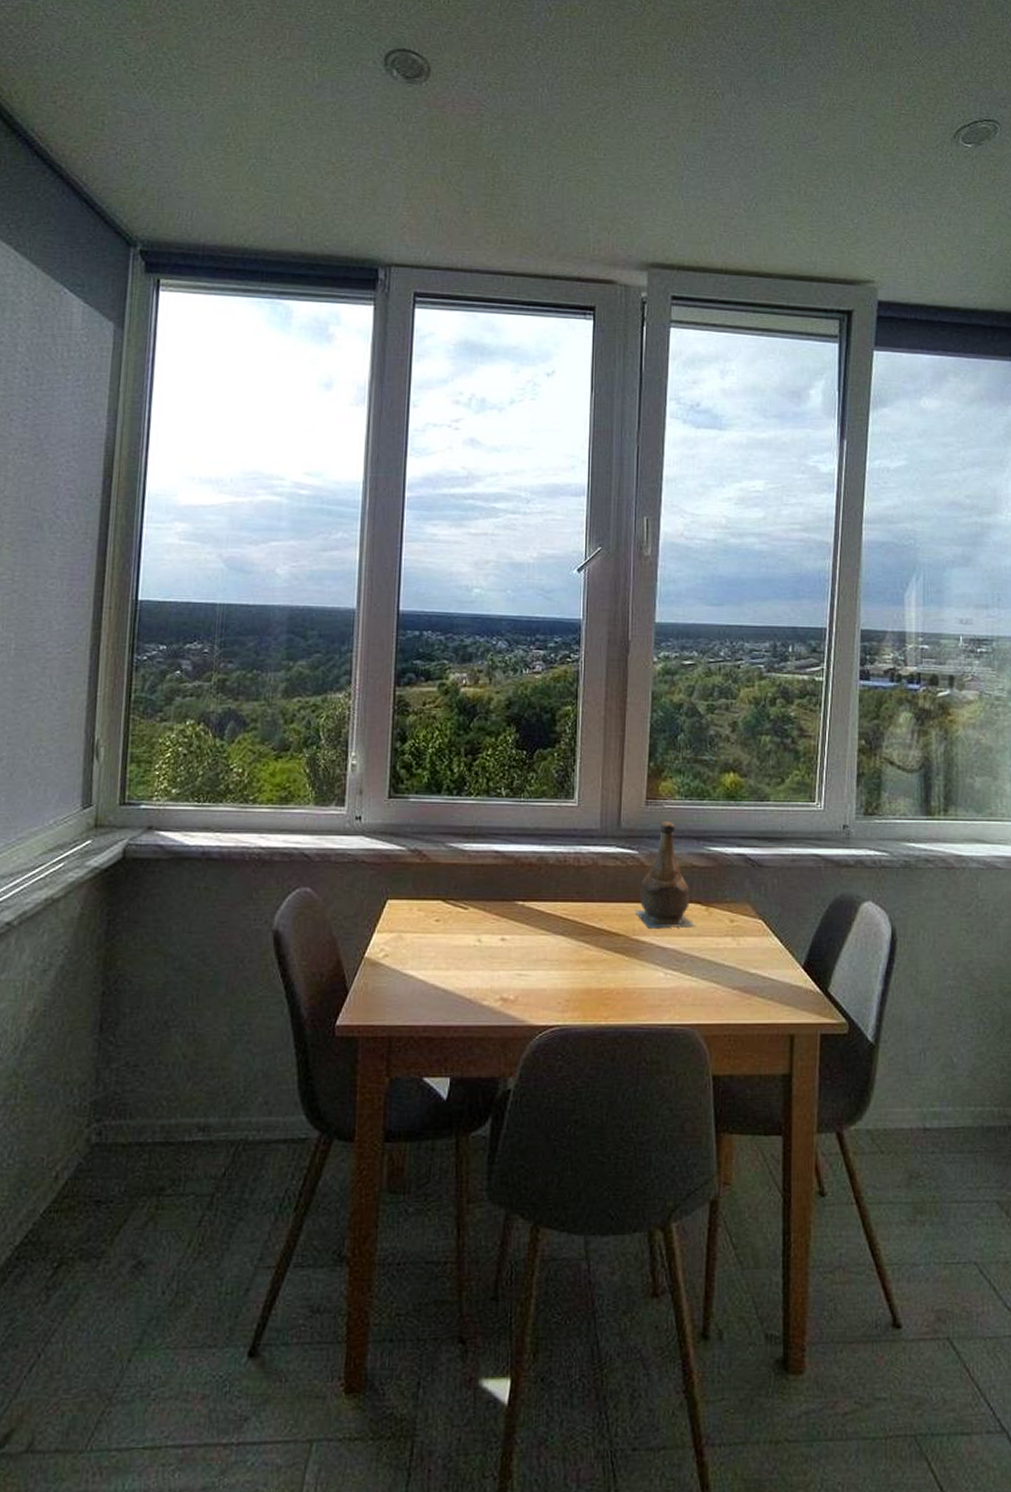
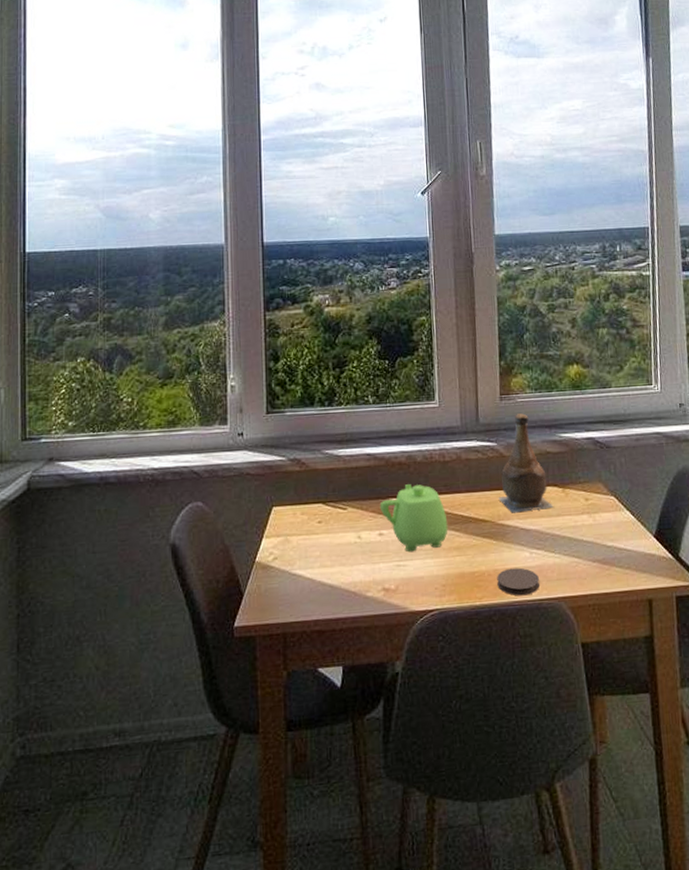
teapot: none [504,888,577,962] -> present [379,484,448,553]
coaster: none [626,988,672,1019] -> present [497,567,540,596]

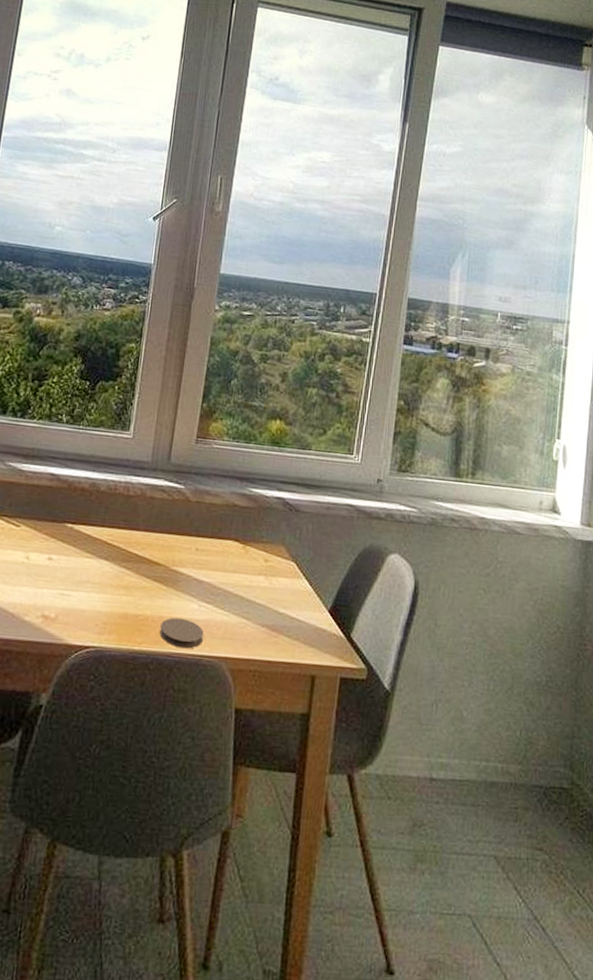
teapot: present [379,484,448,553] -> none [54,512,121,583]
bottle: present [498,413,554,513] -> none [176,460,231,563]

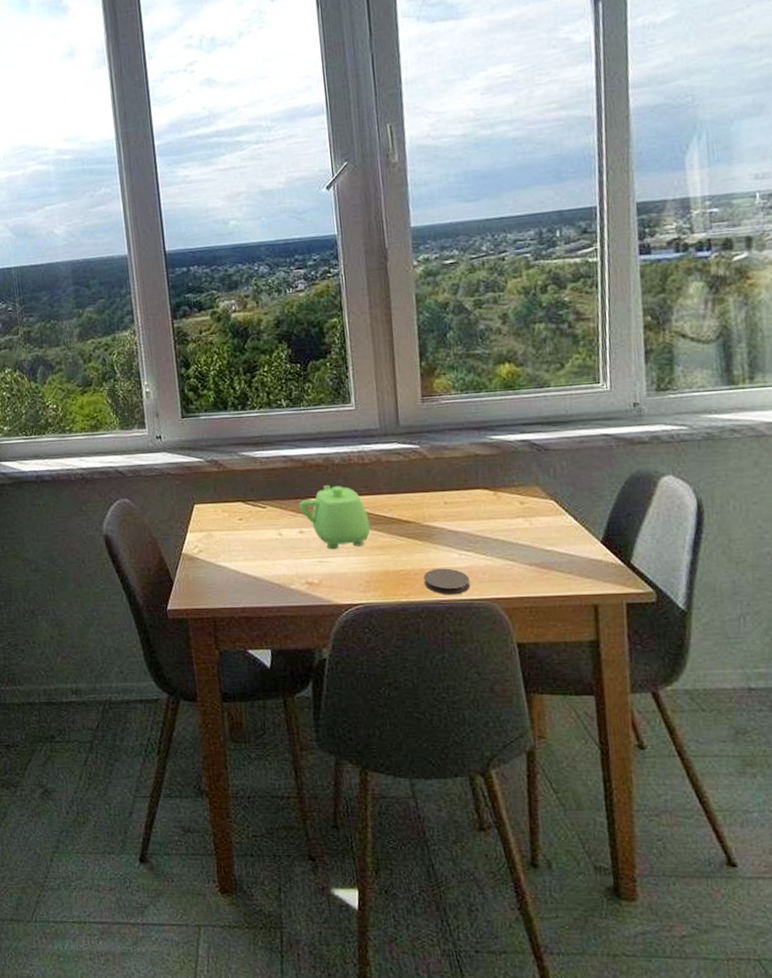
teapot: none [54,512,121,583] -> present [298,485,370,550]

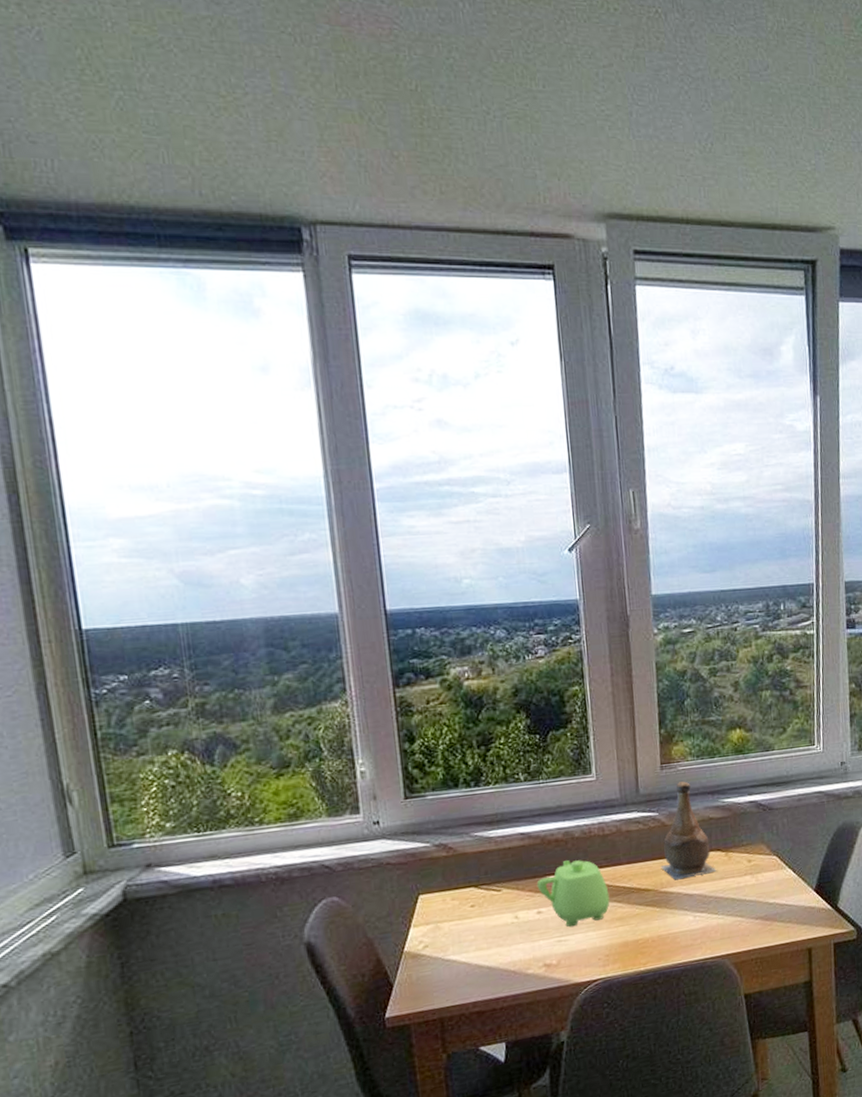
bottle: none [422,415,484,515] -> present [661,781,717,880]
coaster: present [423,568,470,595] -> none [661,931,703,958]

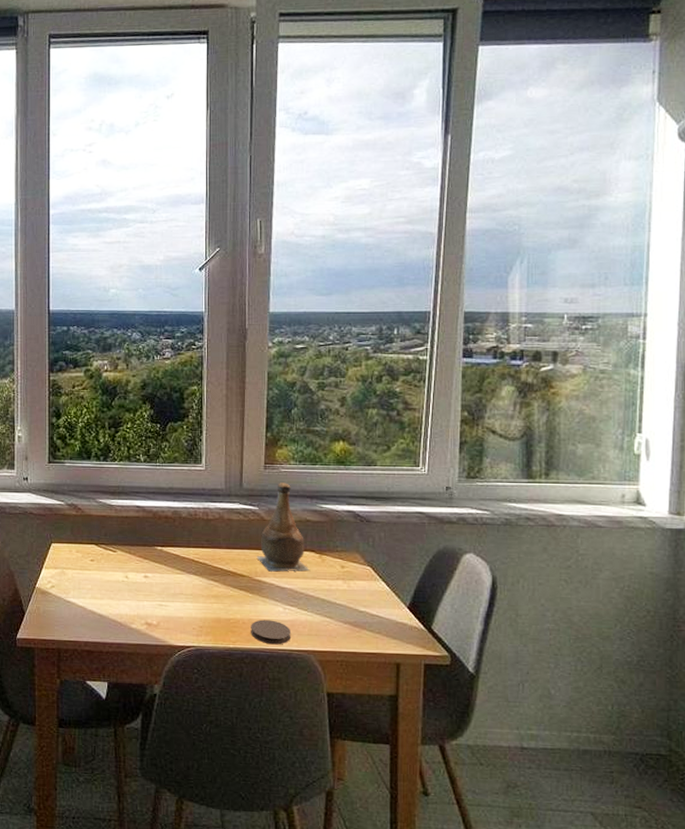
teapot: present [536,860,610,928] -> none [146,536,208,595]
coaster: none [661,931,703,958] -> present [251,619,290,645]

